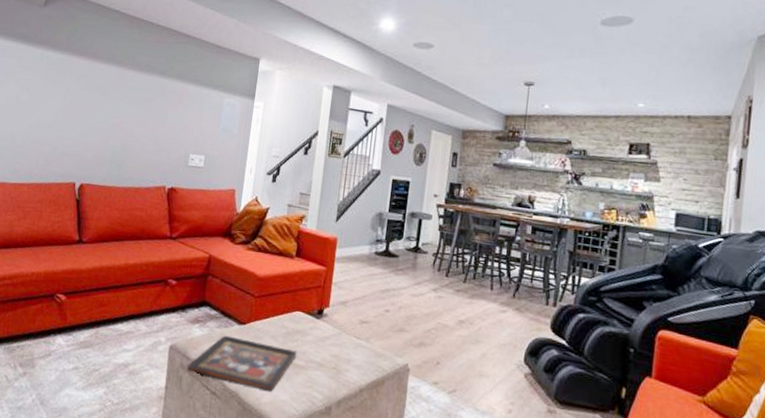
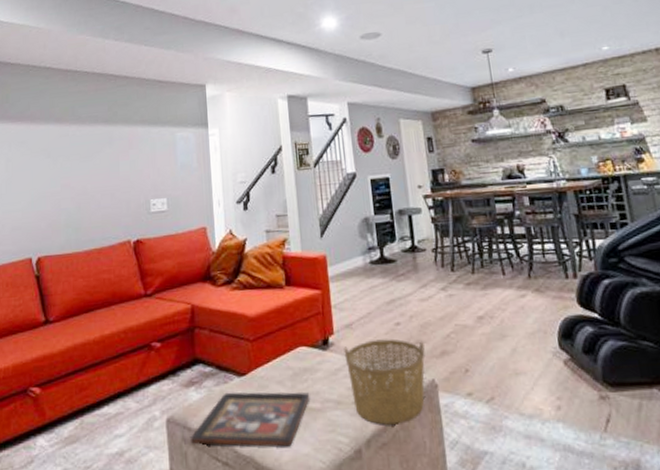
basket: none [334,319,406,395] -> present [344,339,425,425]

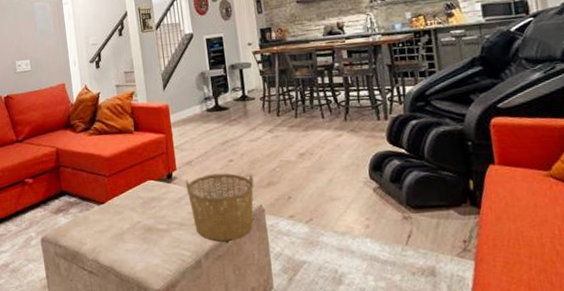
decorative tray: present [190,392,310,447] -> none [61,217,158,259]

